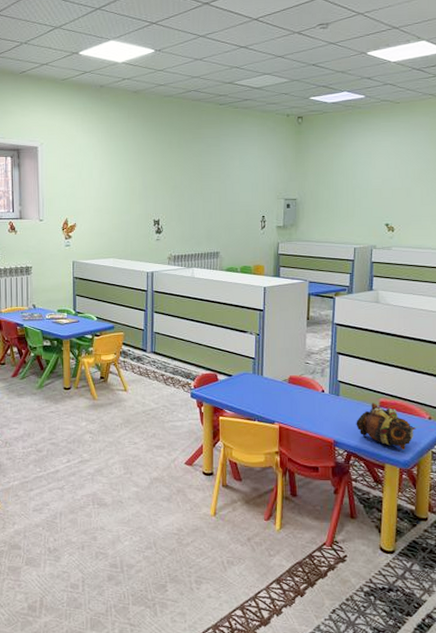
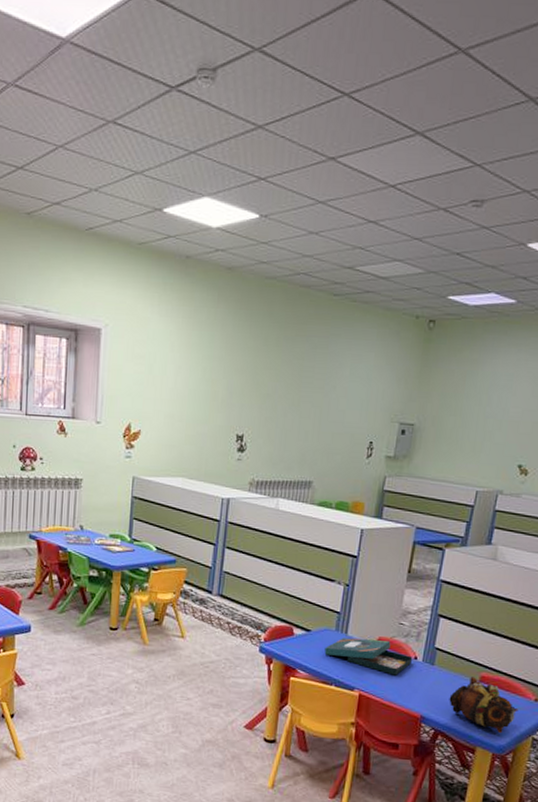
board game: none [246,379,321,408] -> present [324,638,413,676]

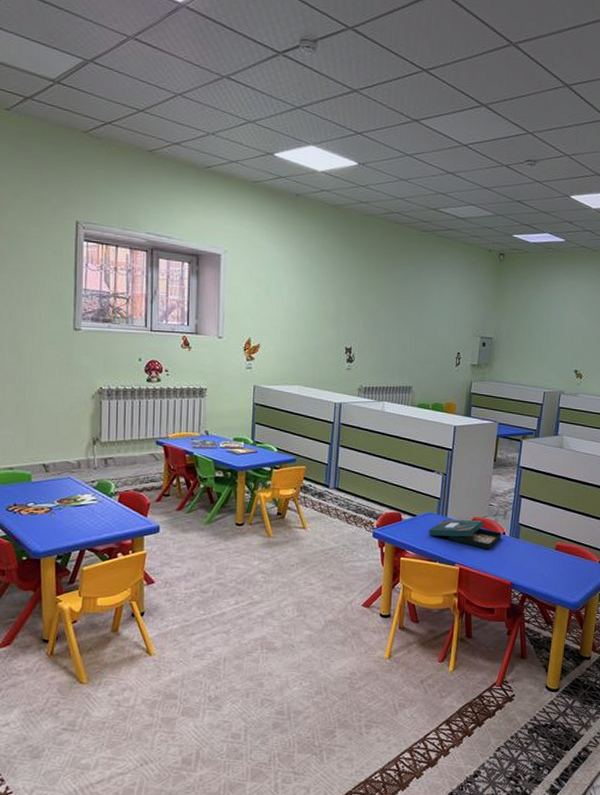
stuffed animal: present [449,676,519,734] -> none [532,546,587,593]

